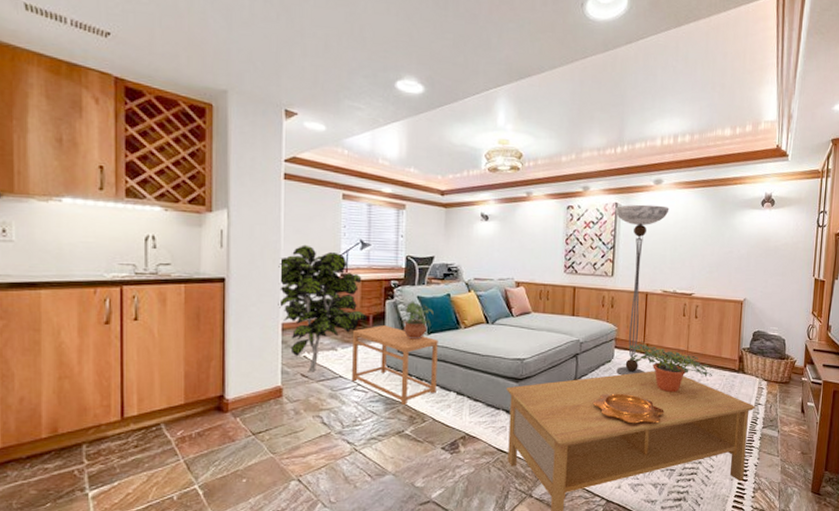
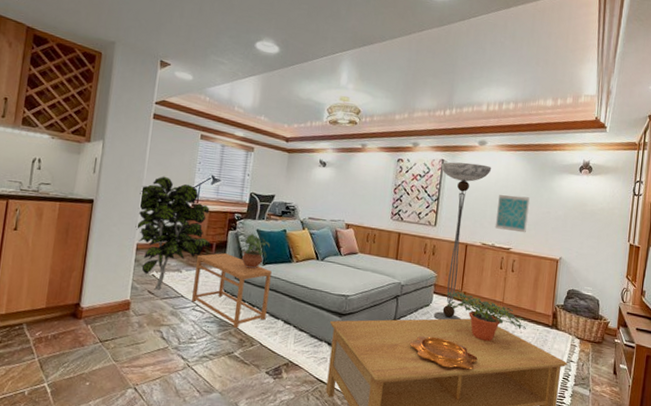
wall art: none [675,236,711,276] -> present [495,195,530,233]

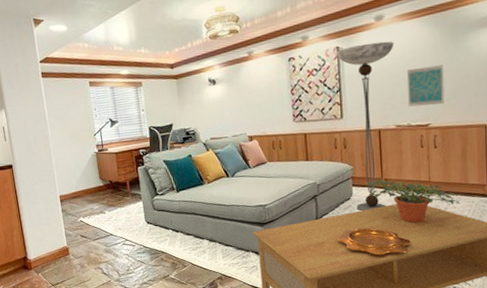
indoor plant: present [135,176,212,290] -> none [49,129,126,233]
side table: present [192,253,272,329] -> none [114,188,191,255]
potted plant: present [240,233,270,269] -> none [153,164,179,198]

